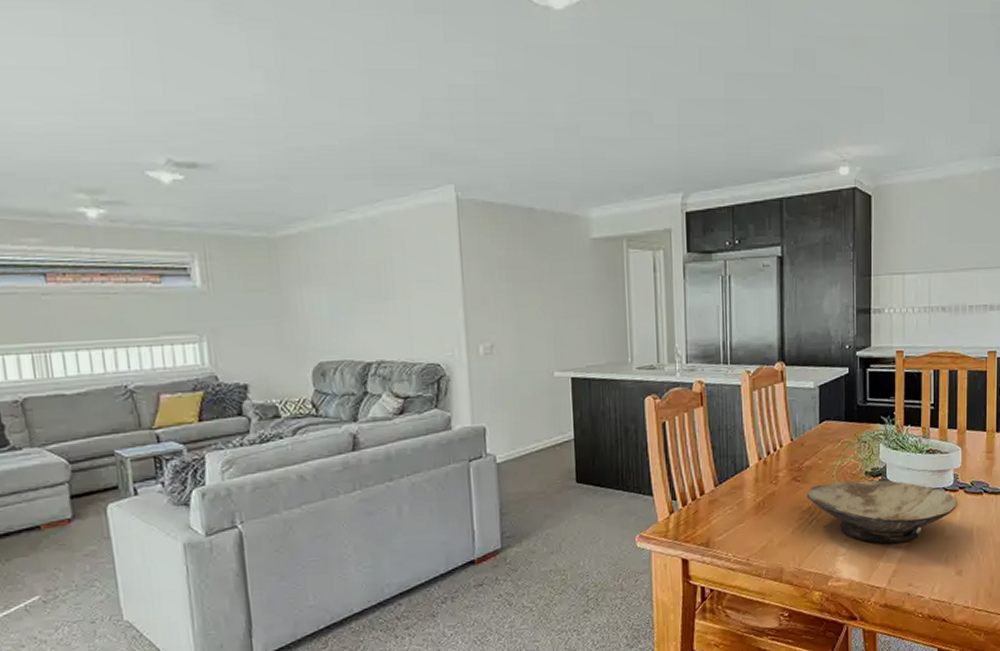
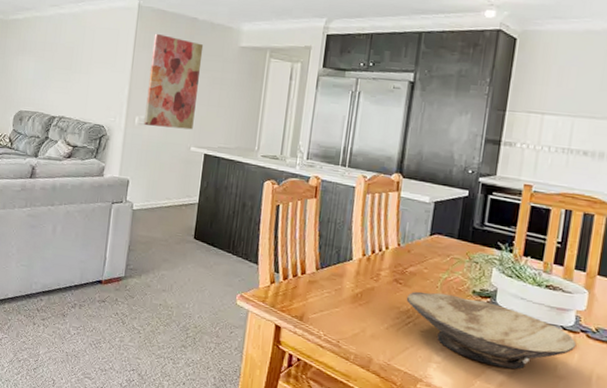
wall art: none [484,233,552,354] -> present [144,33,204,130]

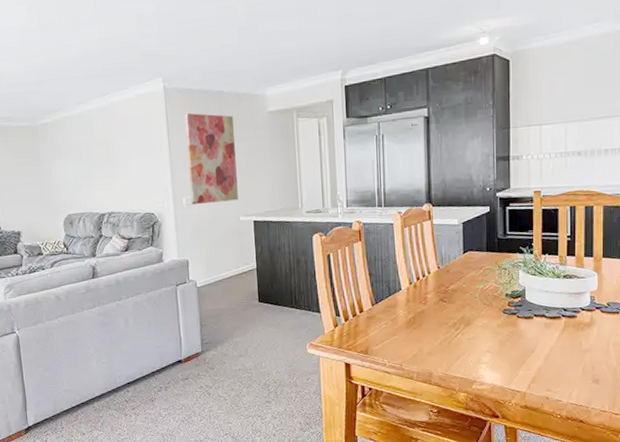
bowl: present [406,291,577,370] -> none [452,301,594,355]

